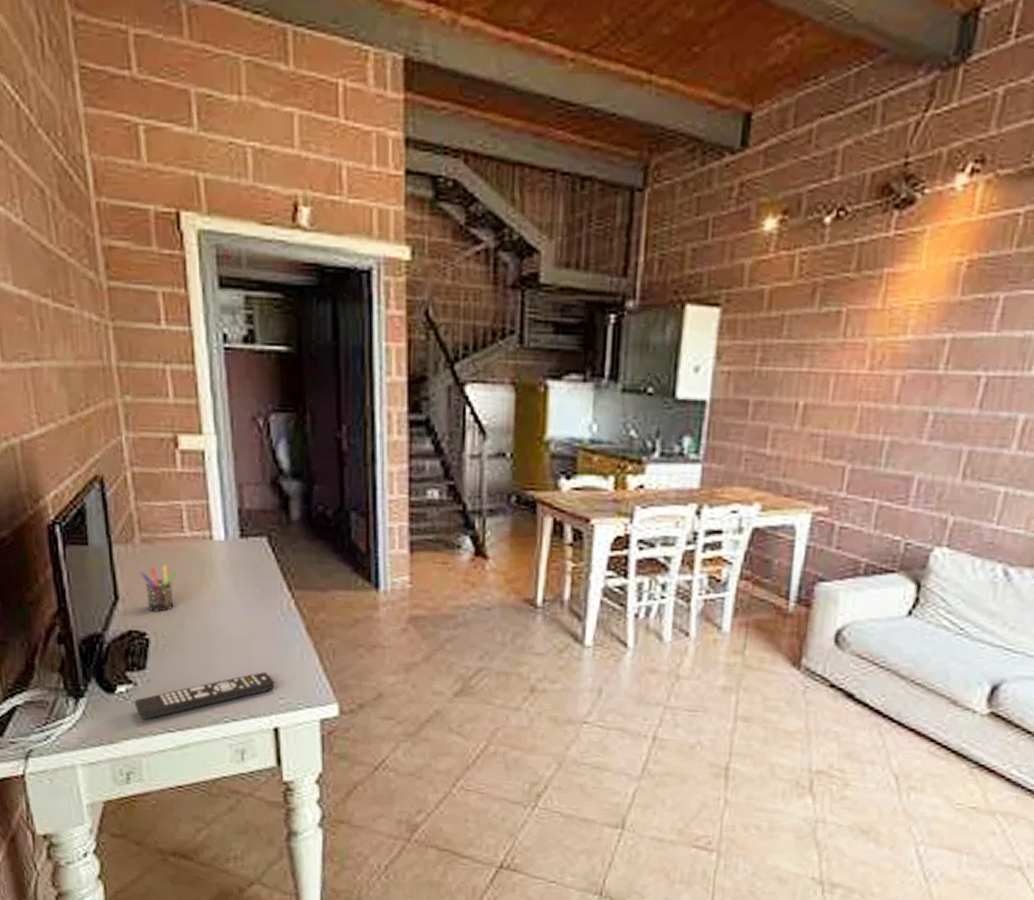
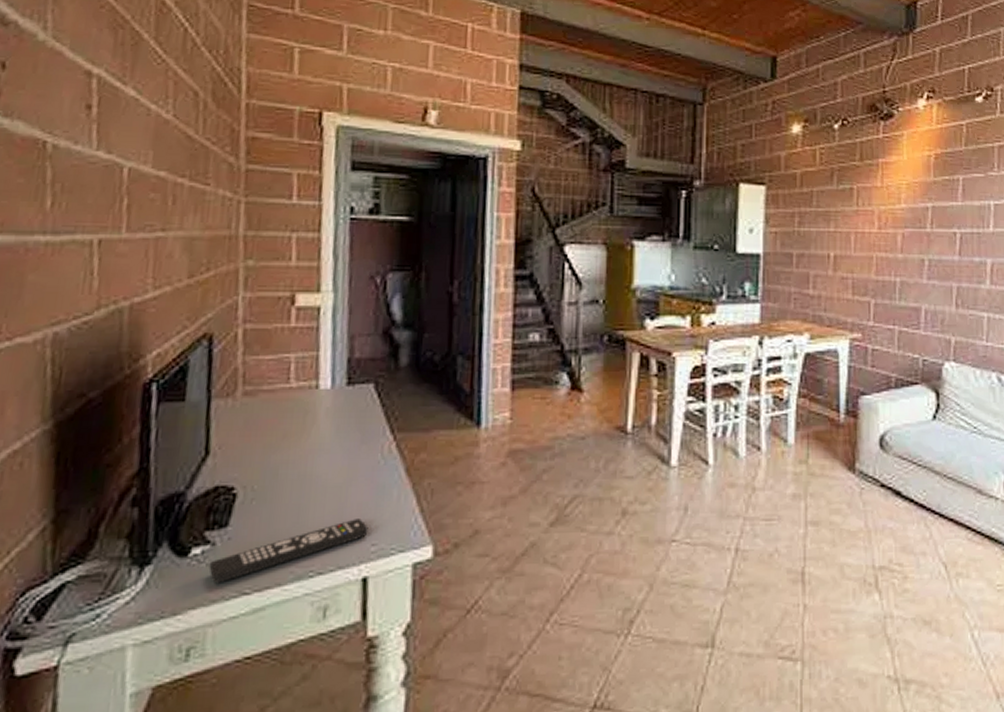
pen holder: present [139,565,176,613] -> none [236,416,276,466]

